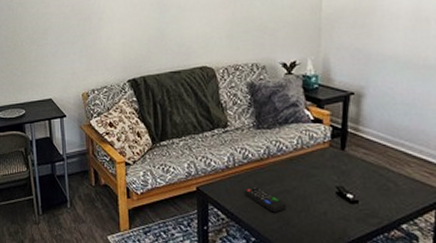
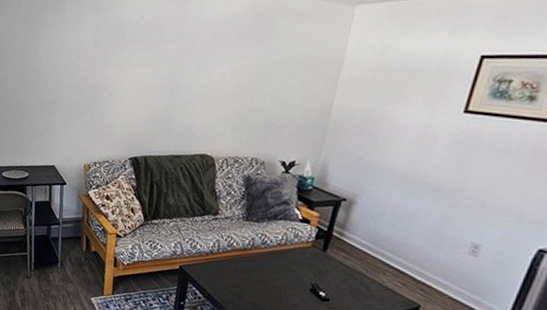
remote control: present [244,186,287,213] -> none [223,272,262,299]

